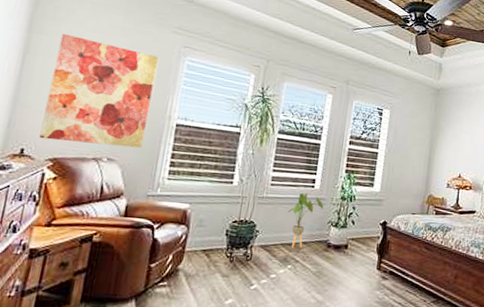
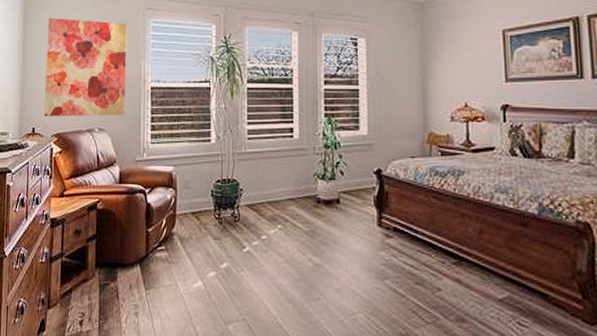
house plant: present [288,192,324,249] -> none [269,144,306,207]

